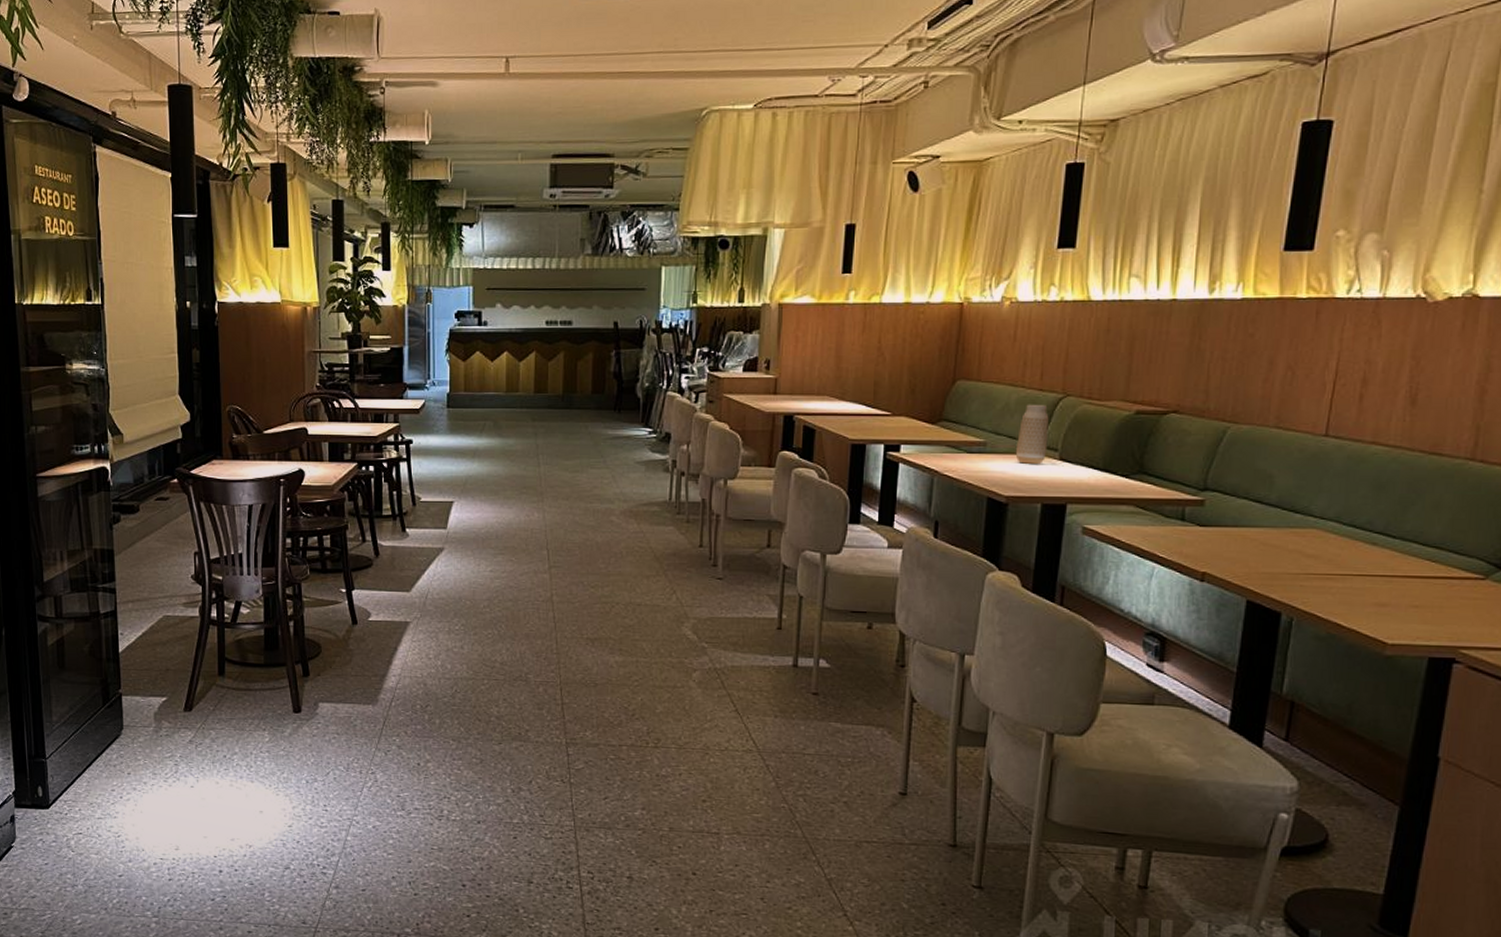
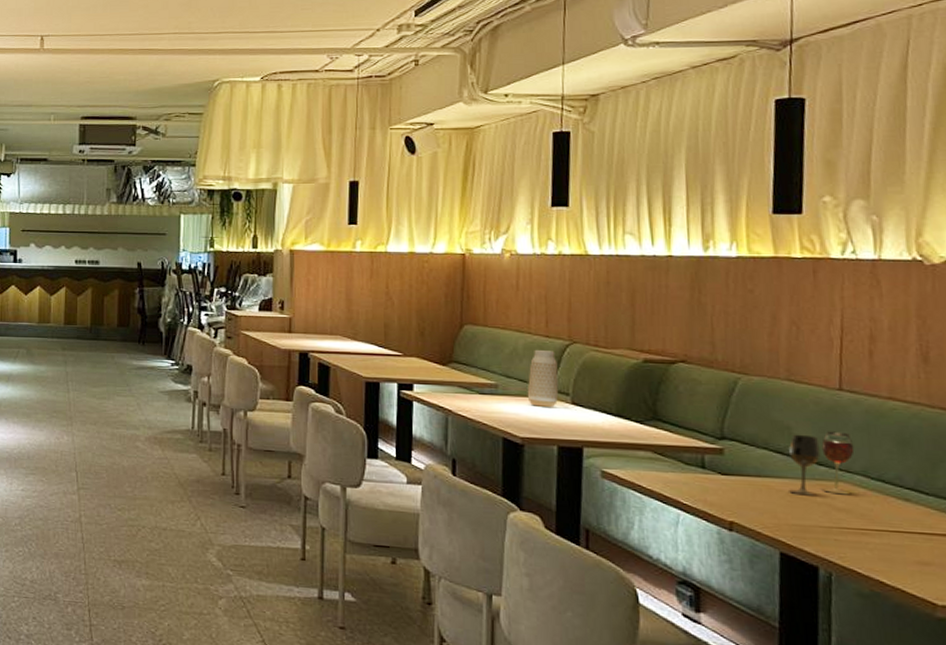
wine glass: none [1263,482,1299,544] -> present [789,434,821,496]
wineglass: none [1296,478,1332,542] -> present [821,431,855,495]

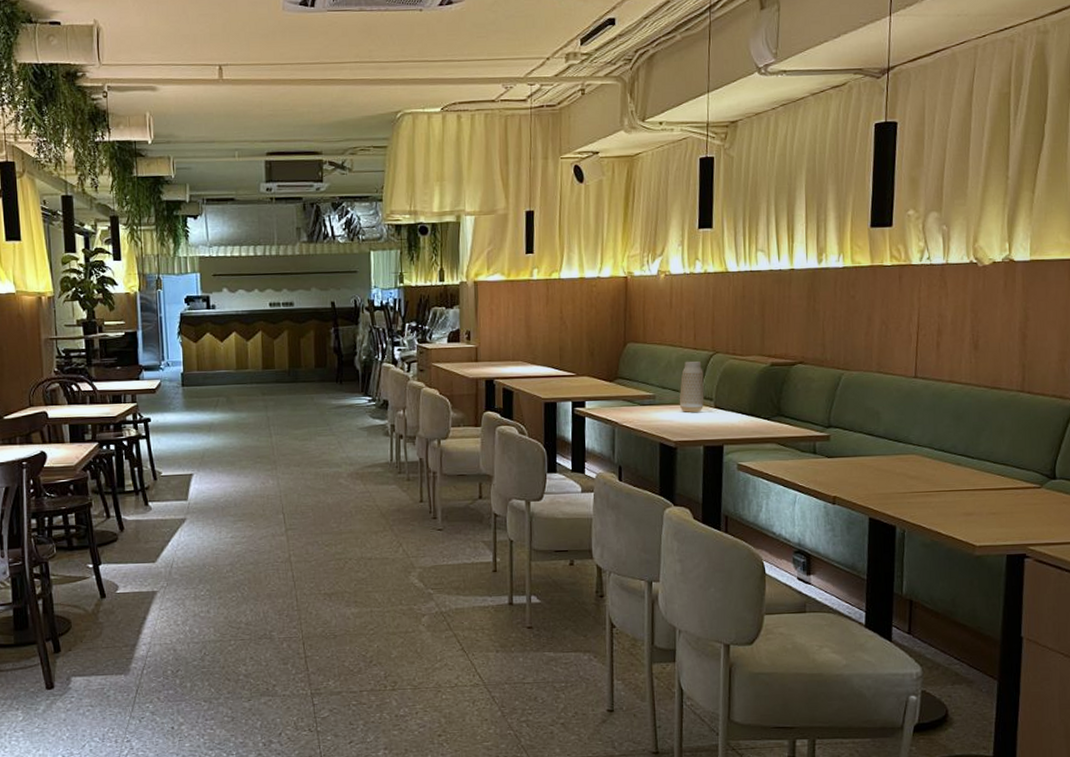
wine glass: present [789,434,821,496] -> none [877,417,900,469]
wineglass: present [821,431,855,495] -> none [901,412,924,465]

